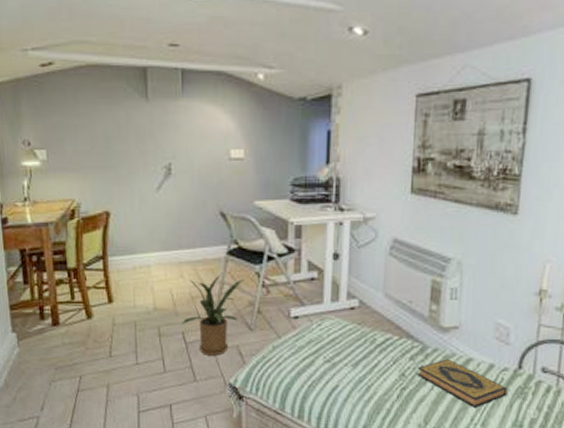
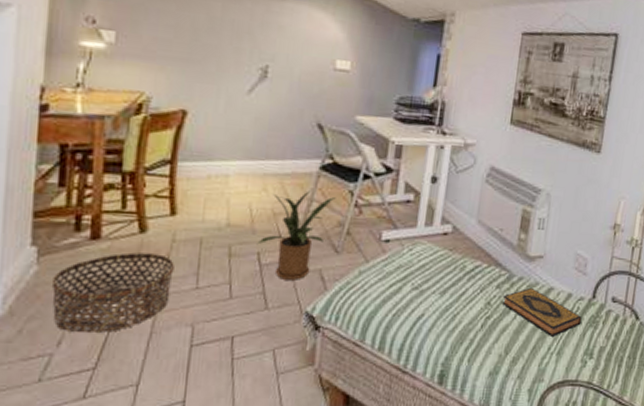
basket: none [30,335,117,401] -> present [51,252,175,334]

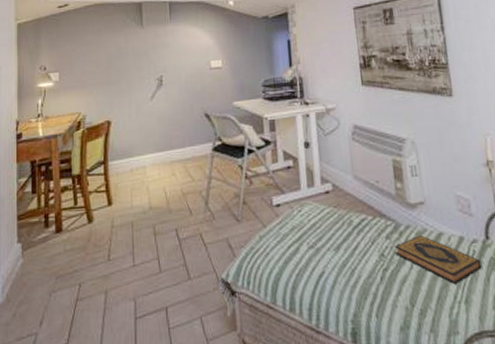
basket: present [51,252,175,334] -> none [32,239,116,313]
house plant: present [256,189,336,280] -> none [174,169,229,251]

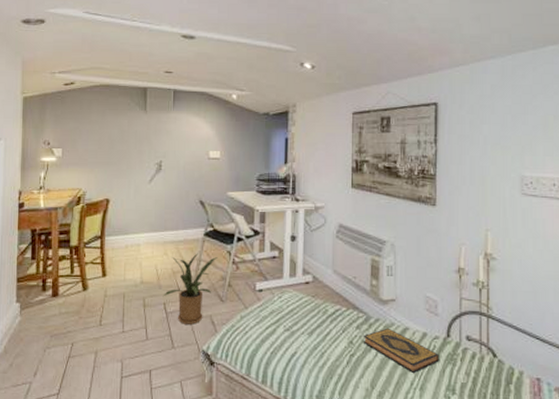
house plant: none [174,169,229,251] -> present [163,252,218,325]

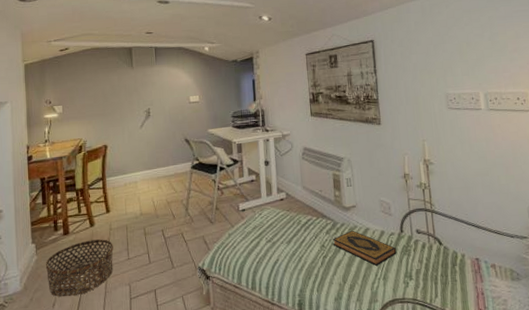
basket: none [29,305,107,367] -> present [45,239,113,297]
house plant: present [163,252,218,325] -> none [160,183,205,246]

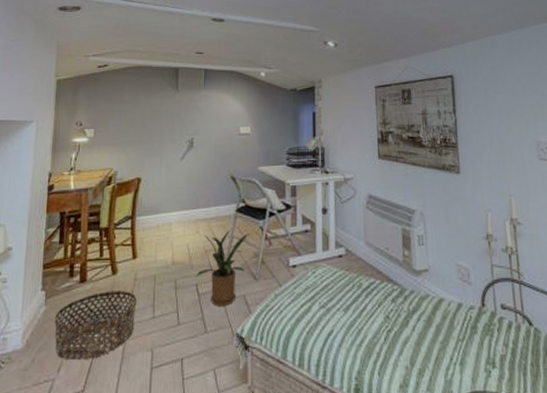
house plant: none [160,183,205,246] -> present [195,228,250,306]
hardback book: present [332,230,397,266] -> none [399,299,477,346]

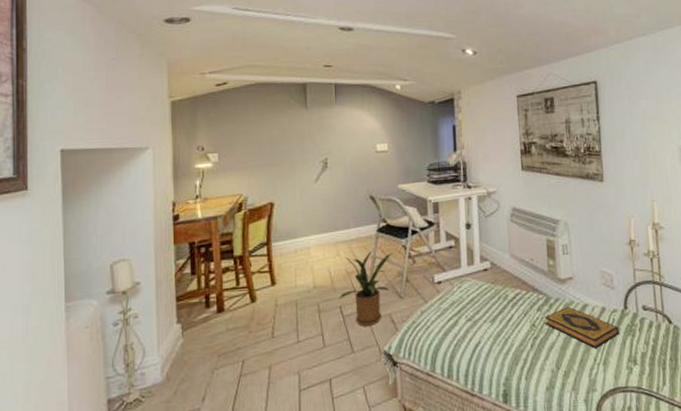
basket: present [54,291,137,361] -> none [193,317,279,389]
hardback book: none [399,299,477,346] -> present [544,306,619,348]

